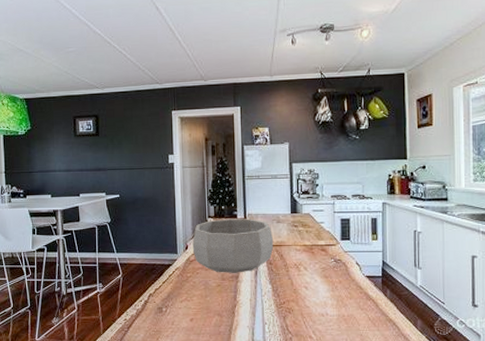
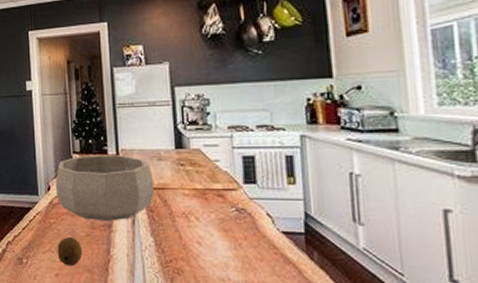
fruit: none [192,288,214,312] -> present [57,237,83,267]

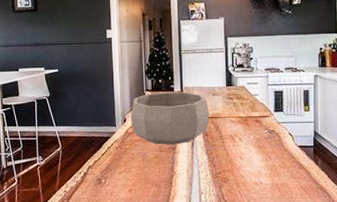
fruit: present [57,237,83,267] -> none [131,159,152,183]

